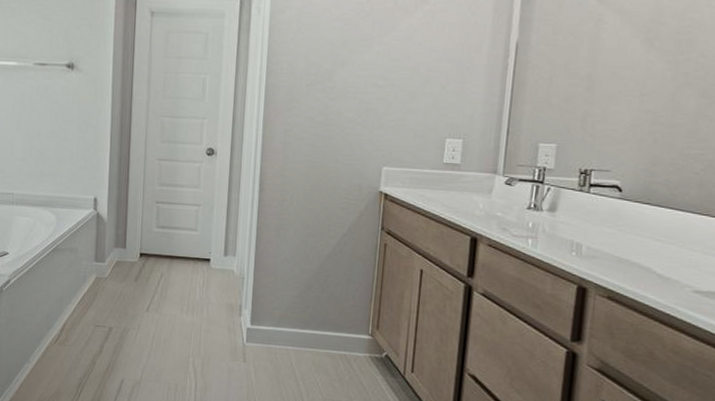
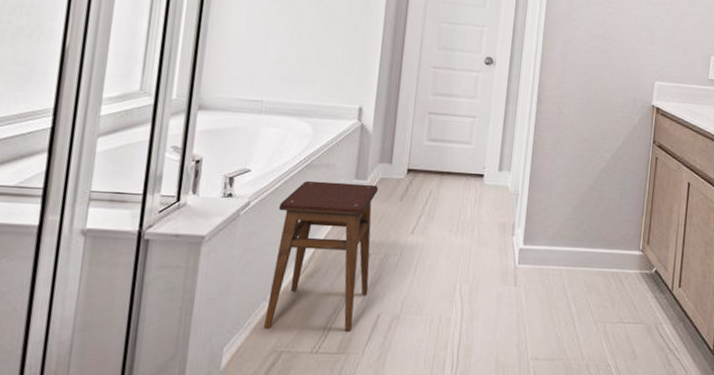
stool: none [28,262,115,393] -> present [263,180,378,332]

